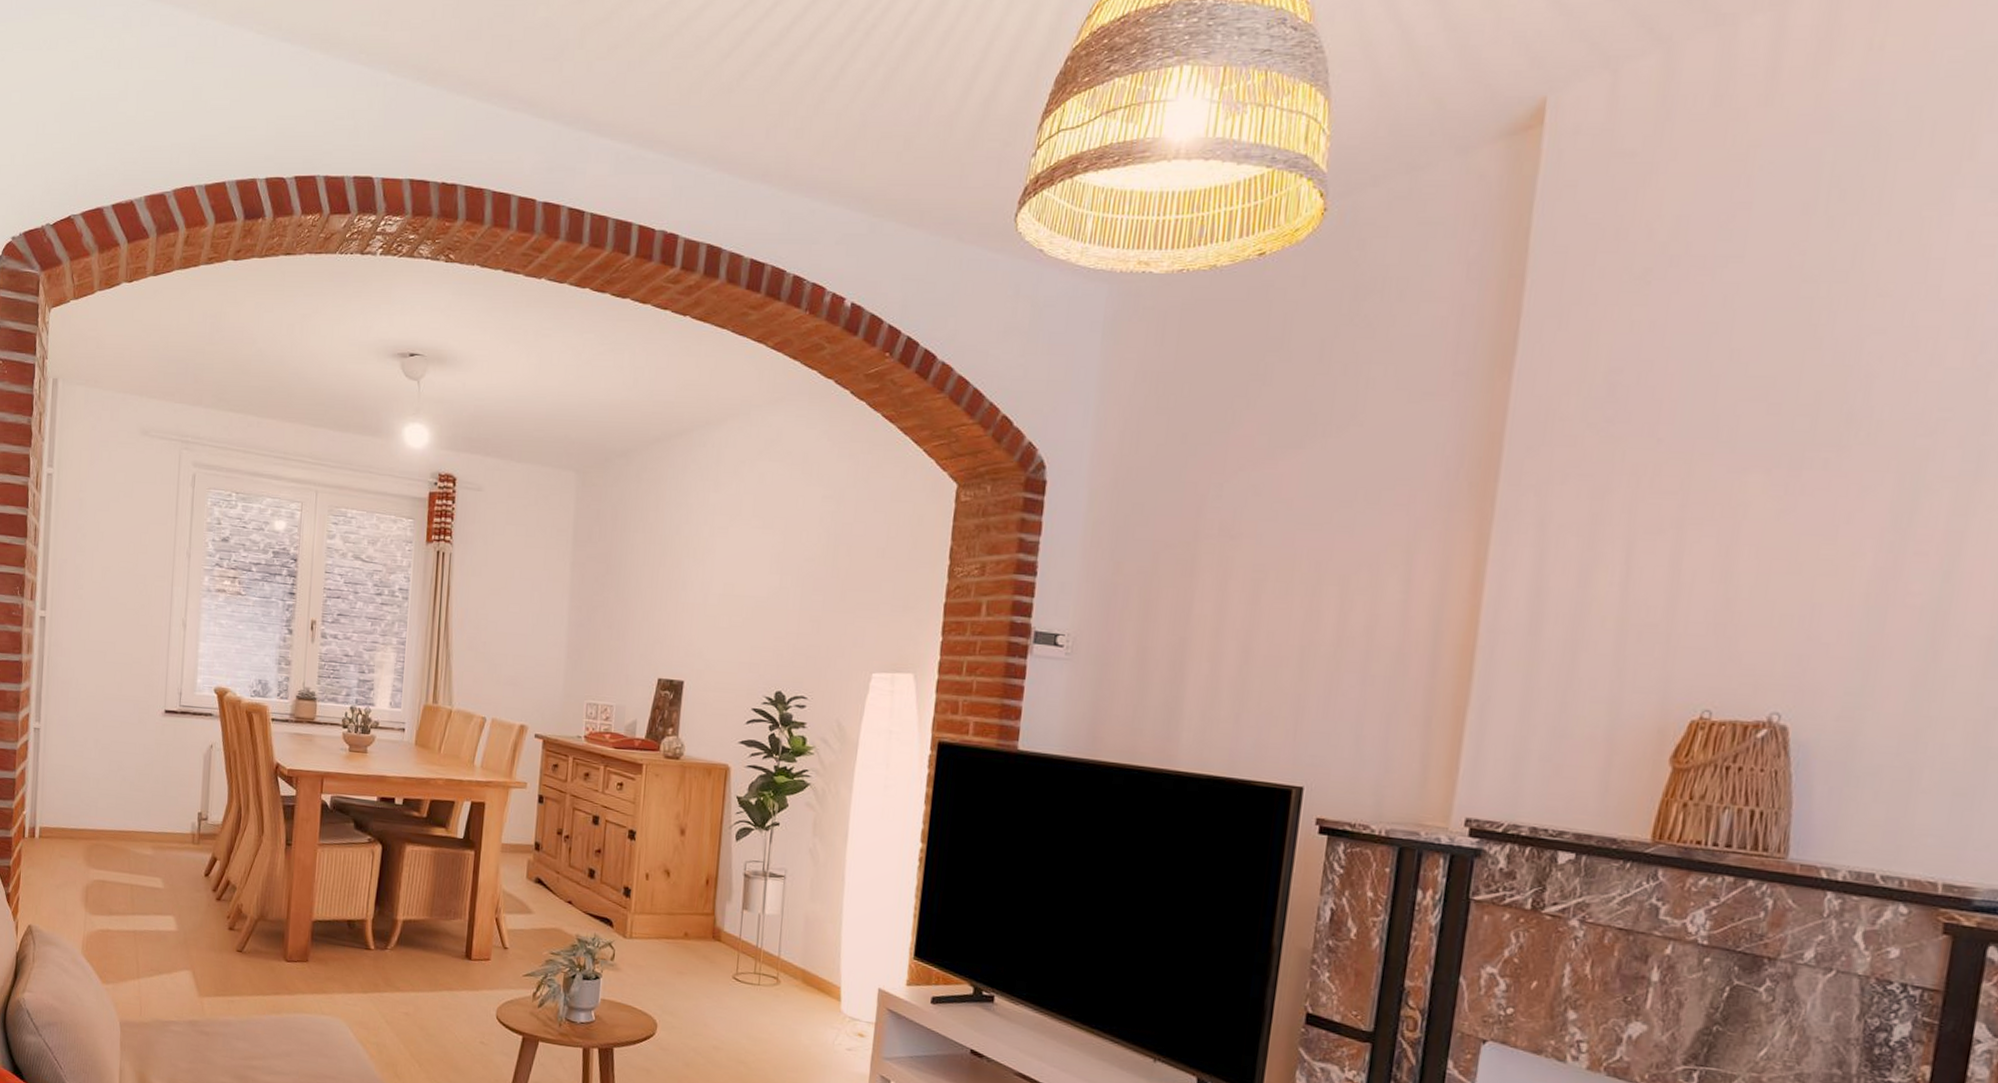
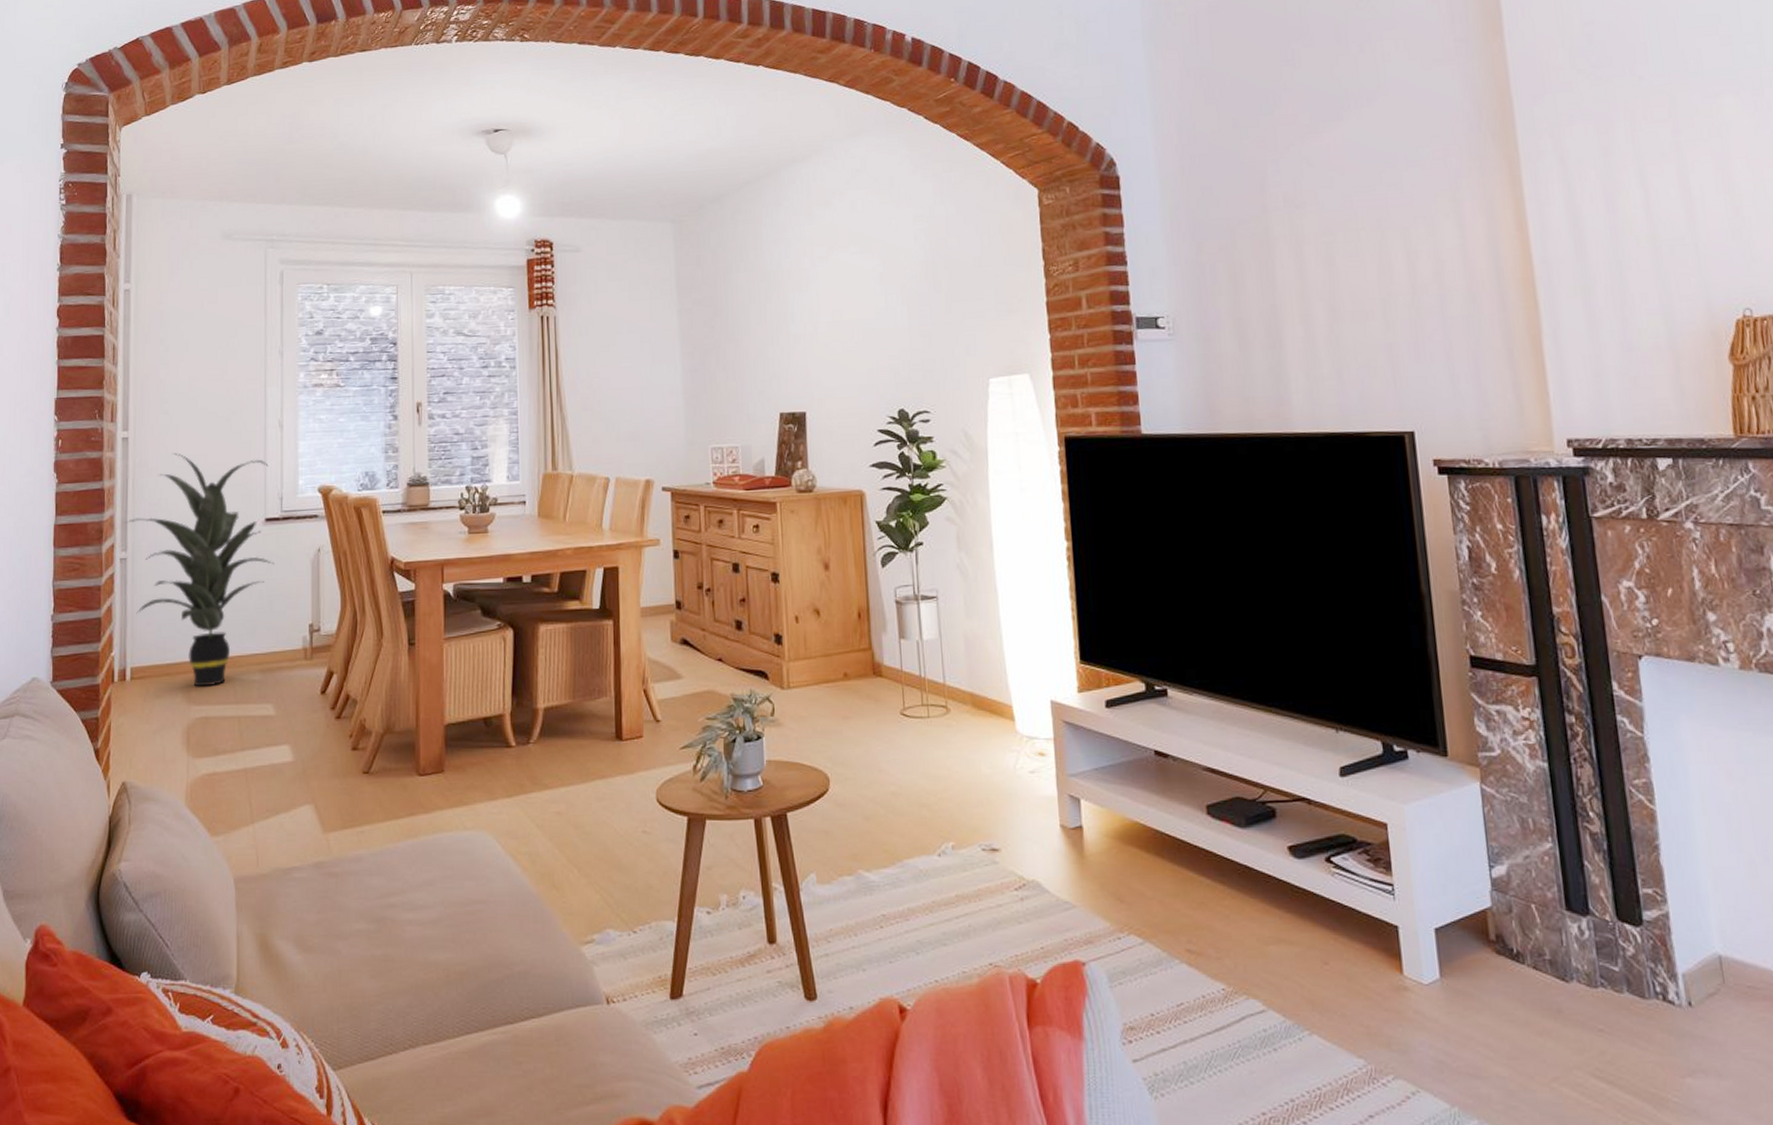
indoor plant: none [39,637,171,854] -> present [125,453,275,687]

